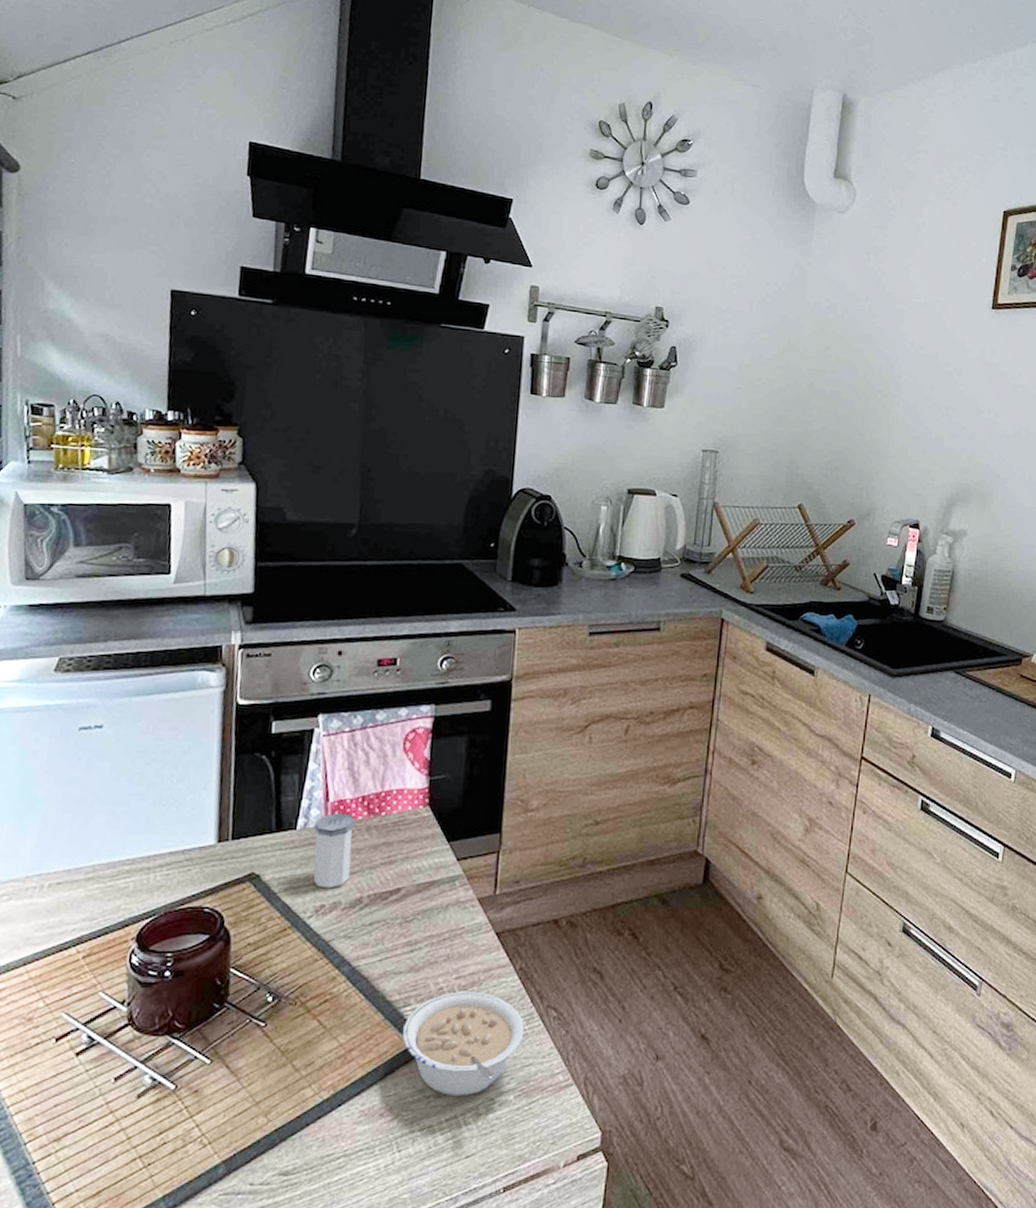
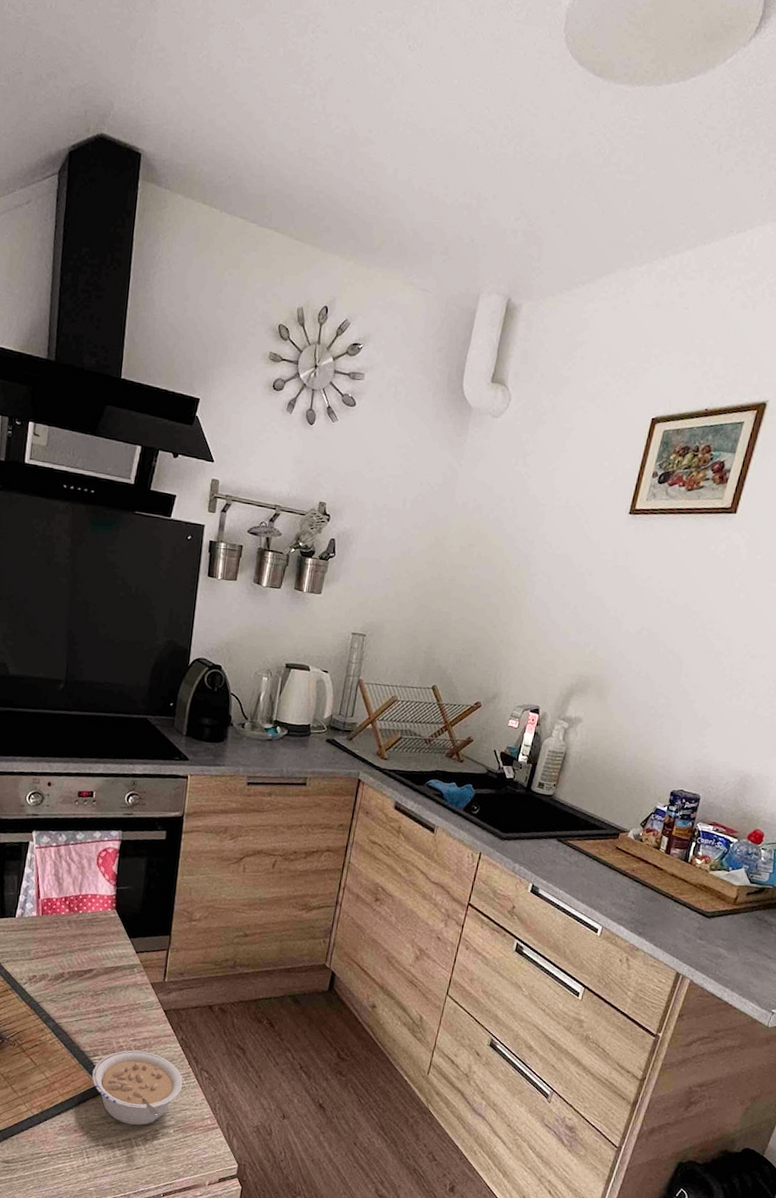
salt shaker: present [313,813,354,889] -> none [27,907,59,964]

